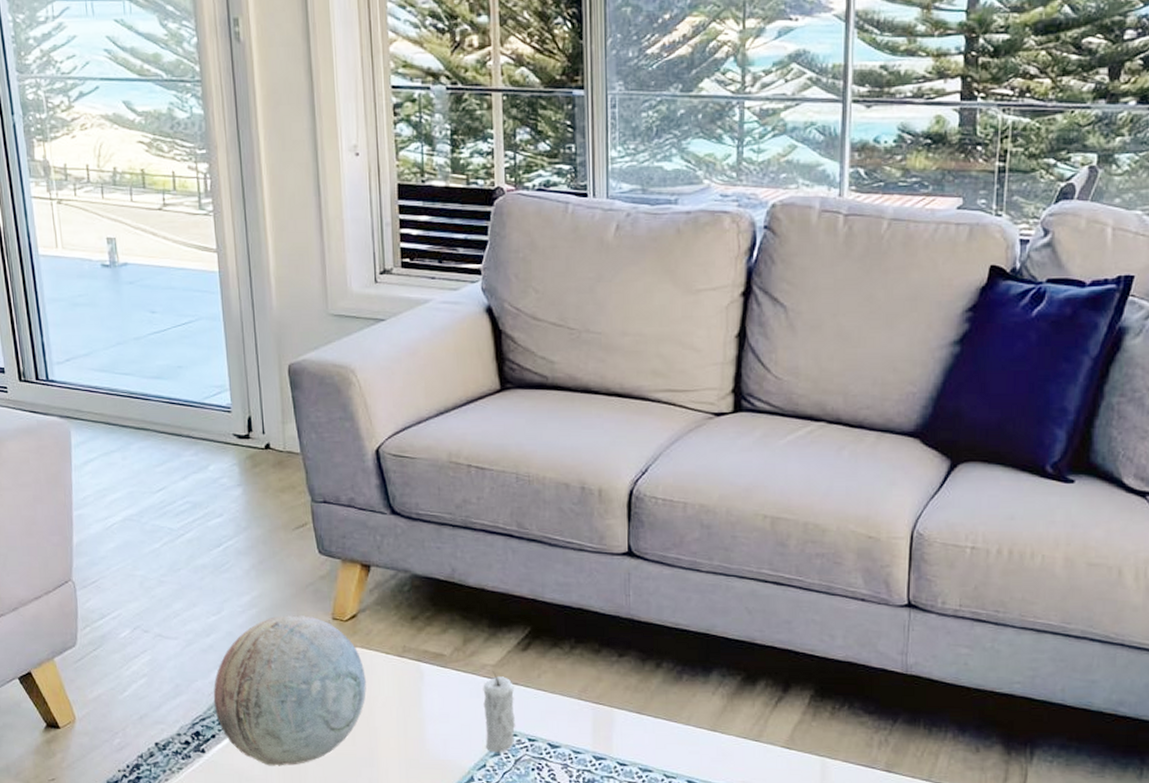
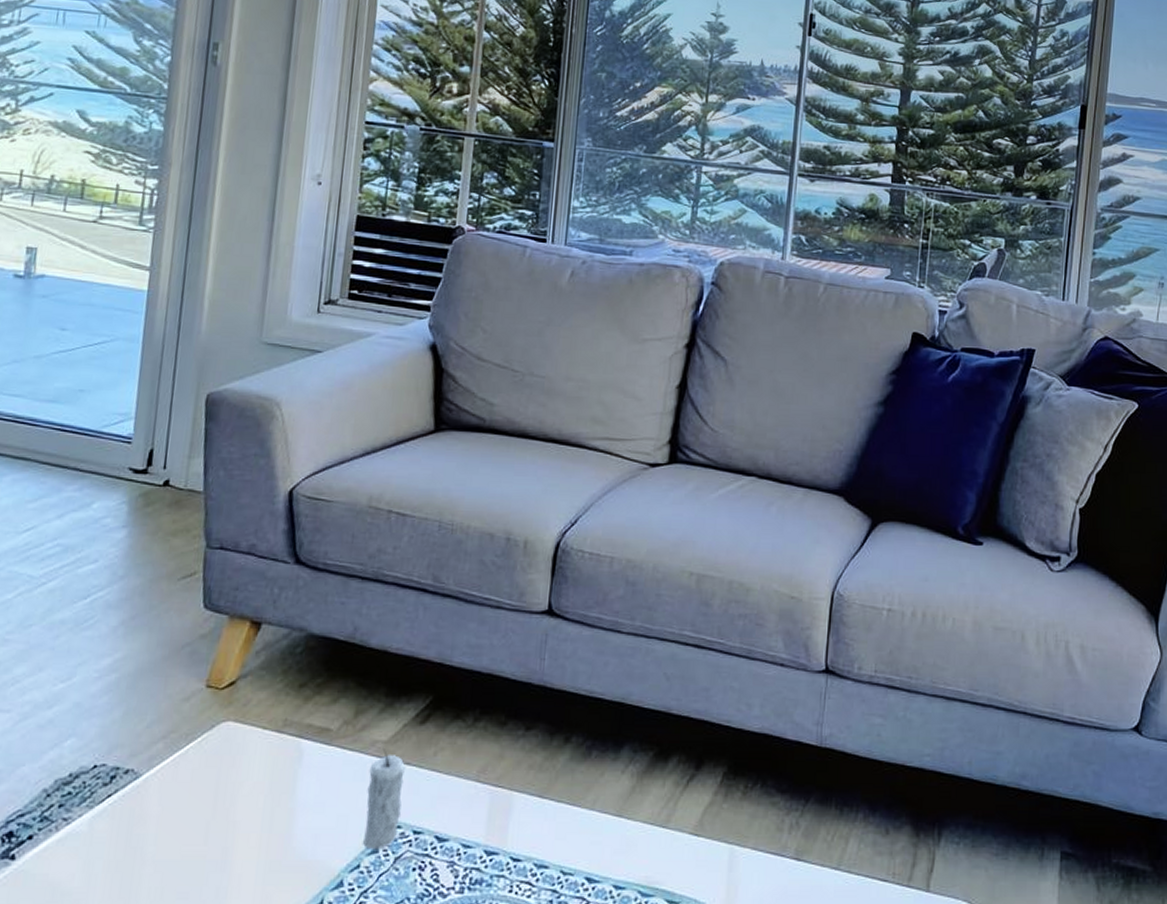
decorative orb: present [213,615,366,766] -> none [39,682,235,875]

